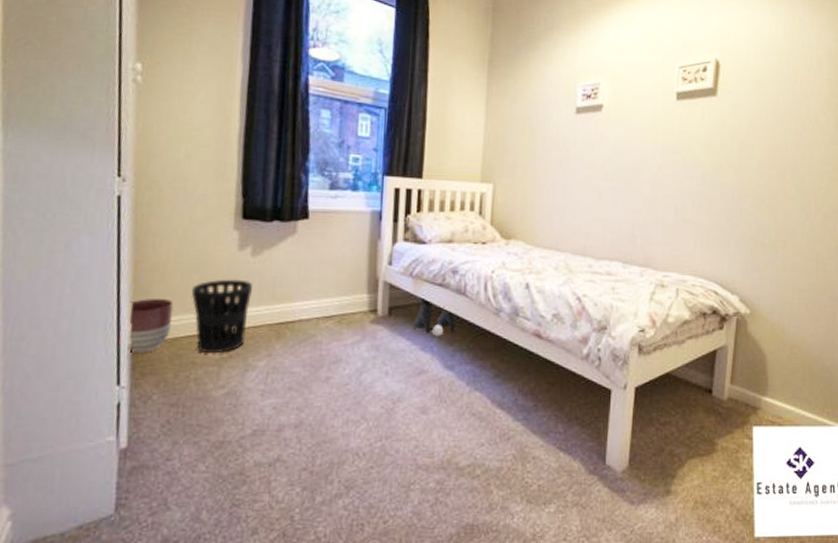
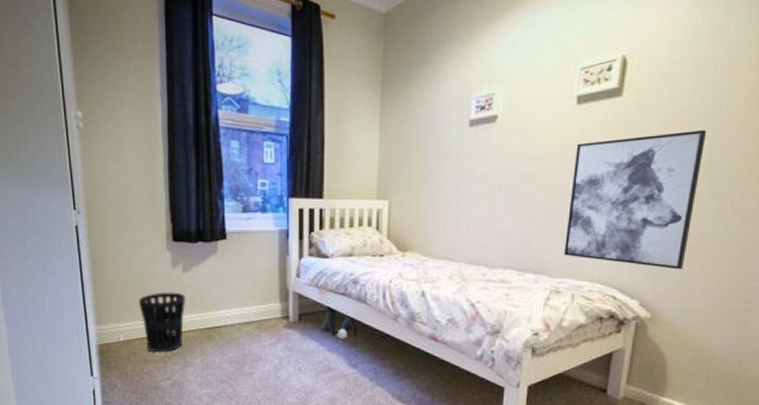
planter: present [127,299,173,353] -> none [93,309,126,351]
wall art: none [667,132,791,266] -> present [563,130,707,270]

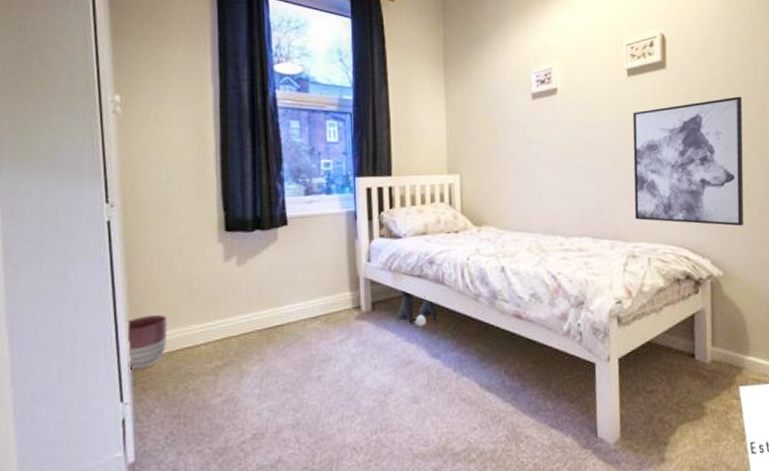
planter: none [93,309,126,351] -> present [126,315,167,369]
wastebasket: present [138,292,185,353] -> none [183,289,240,364]

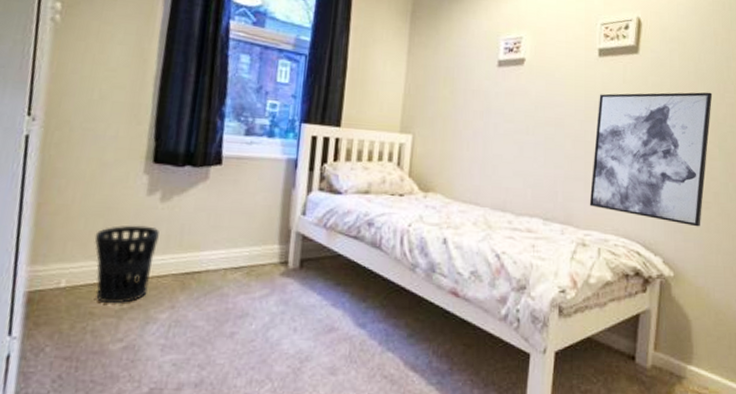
planter: present [126,315,167,369] -> none [22,243,75,301]
wastebasket: none [183,289,240,364] -> present [94,225,159,304]
boots: present [397,290,438,326] -> none [325,250,371,291]

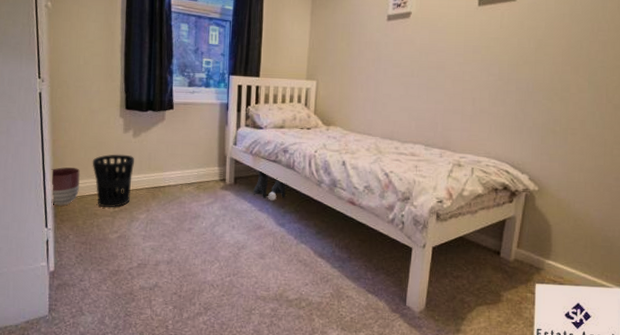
planter: none [22,243,75,301] -> present [51,167,80,206]
boots: none [325,250,371,291] -> present [253,170,287,200]
wall art: present [589,92,713,227] -> none [465,32,586,150]

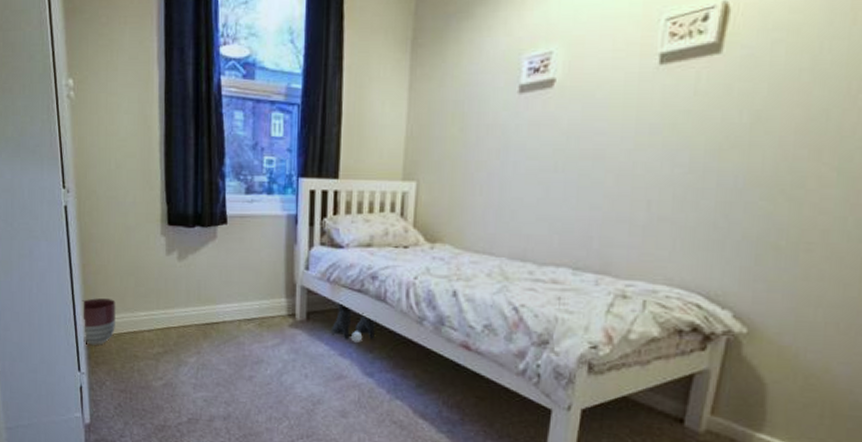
wastebasket: present [92,154,134,208] -> none [129,281,180,349]

